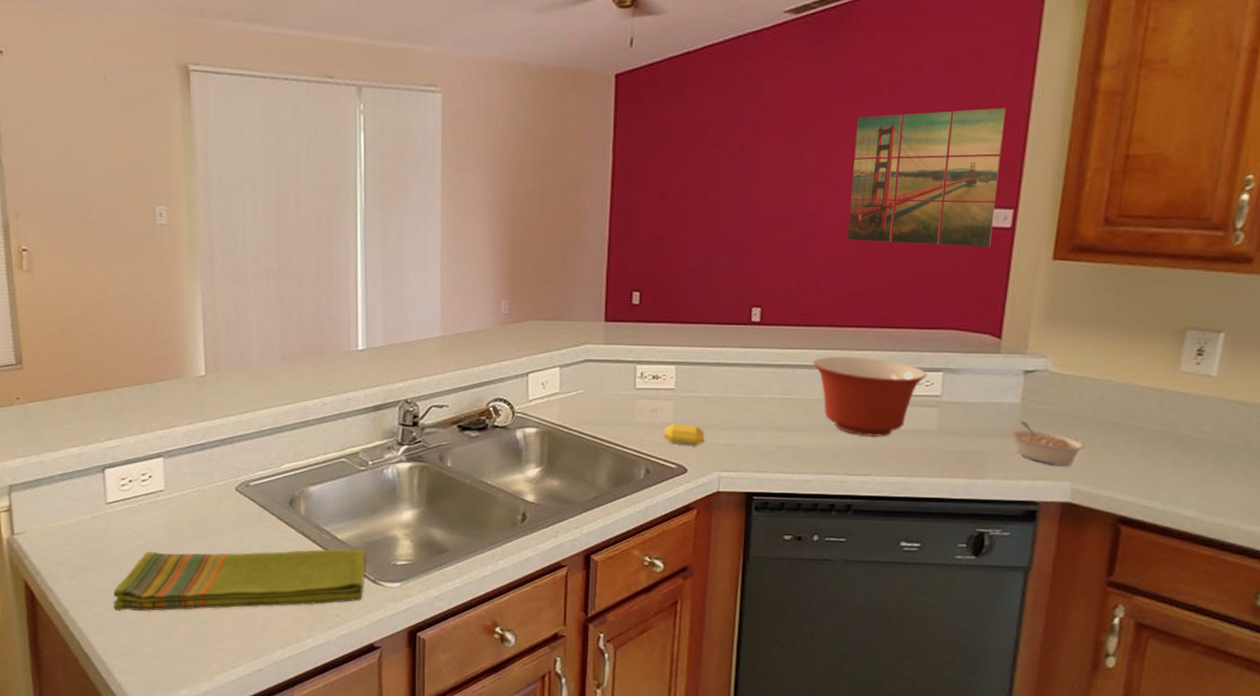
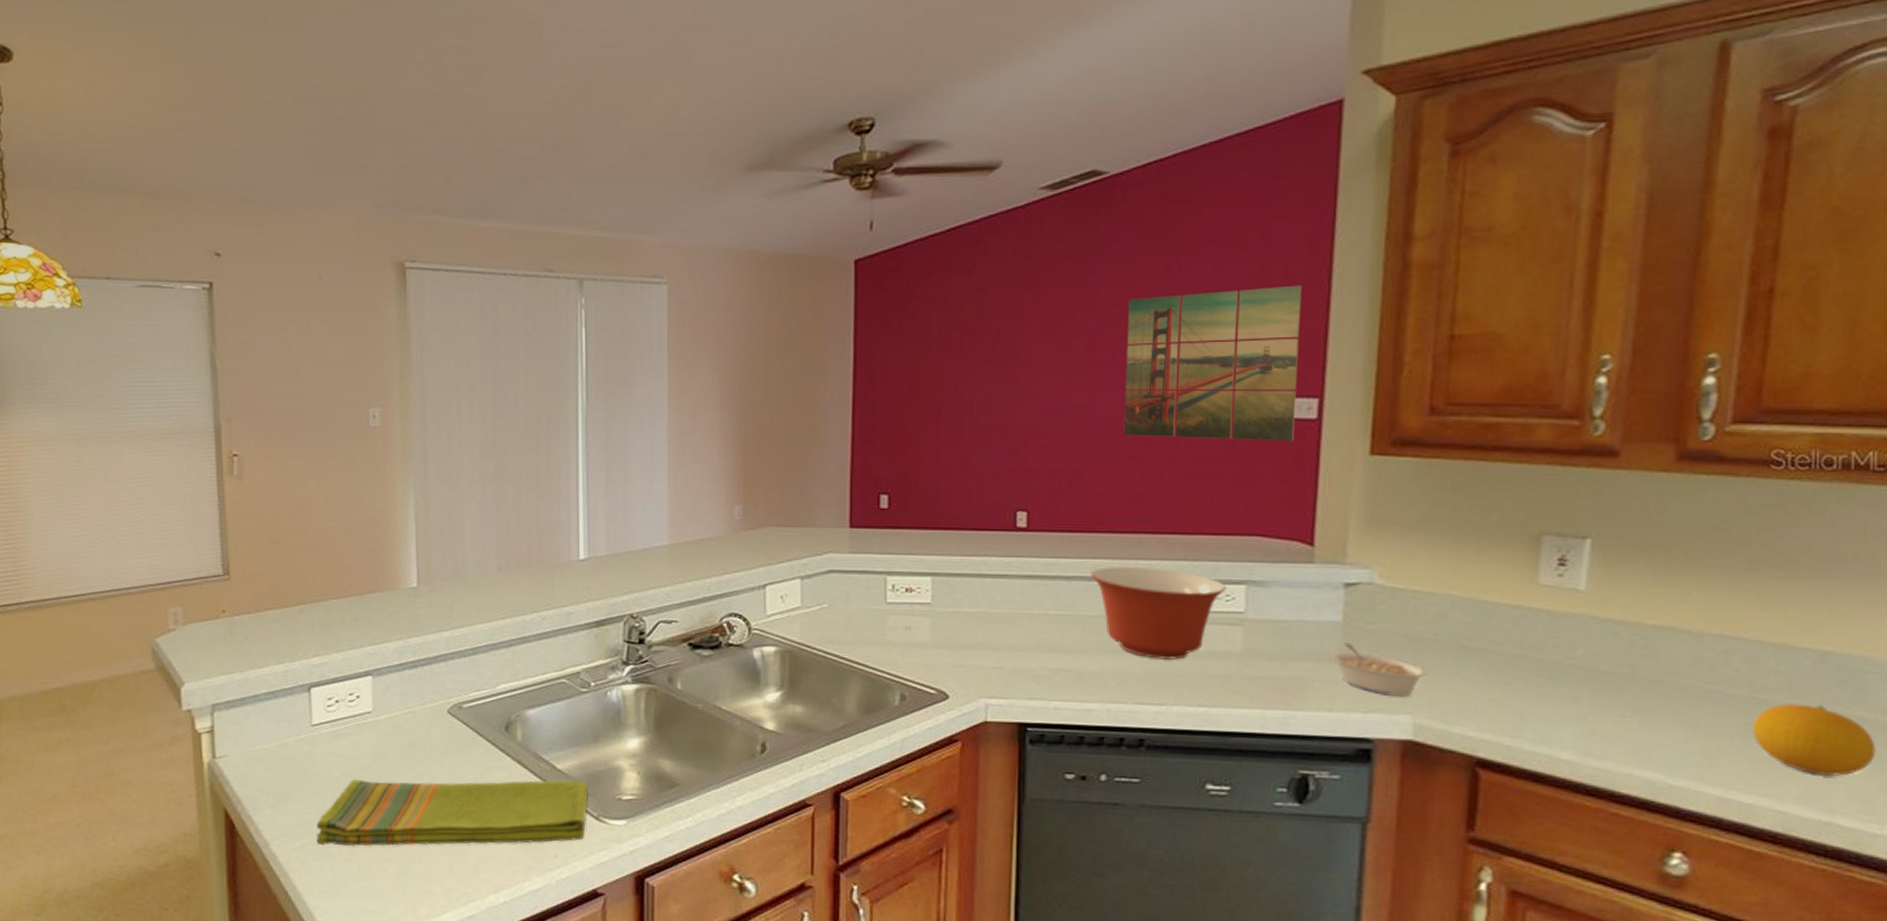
soap bar: present [663,423,705,446] -> none [920,642,968,669]

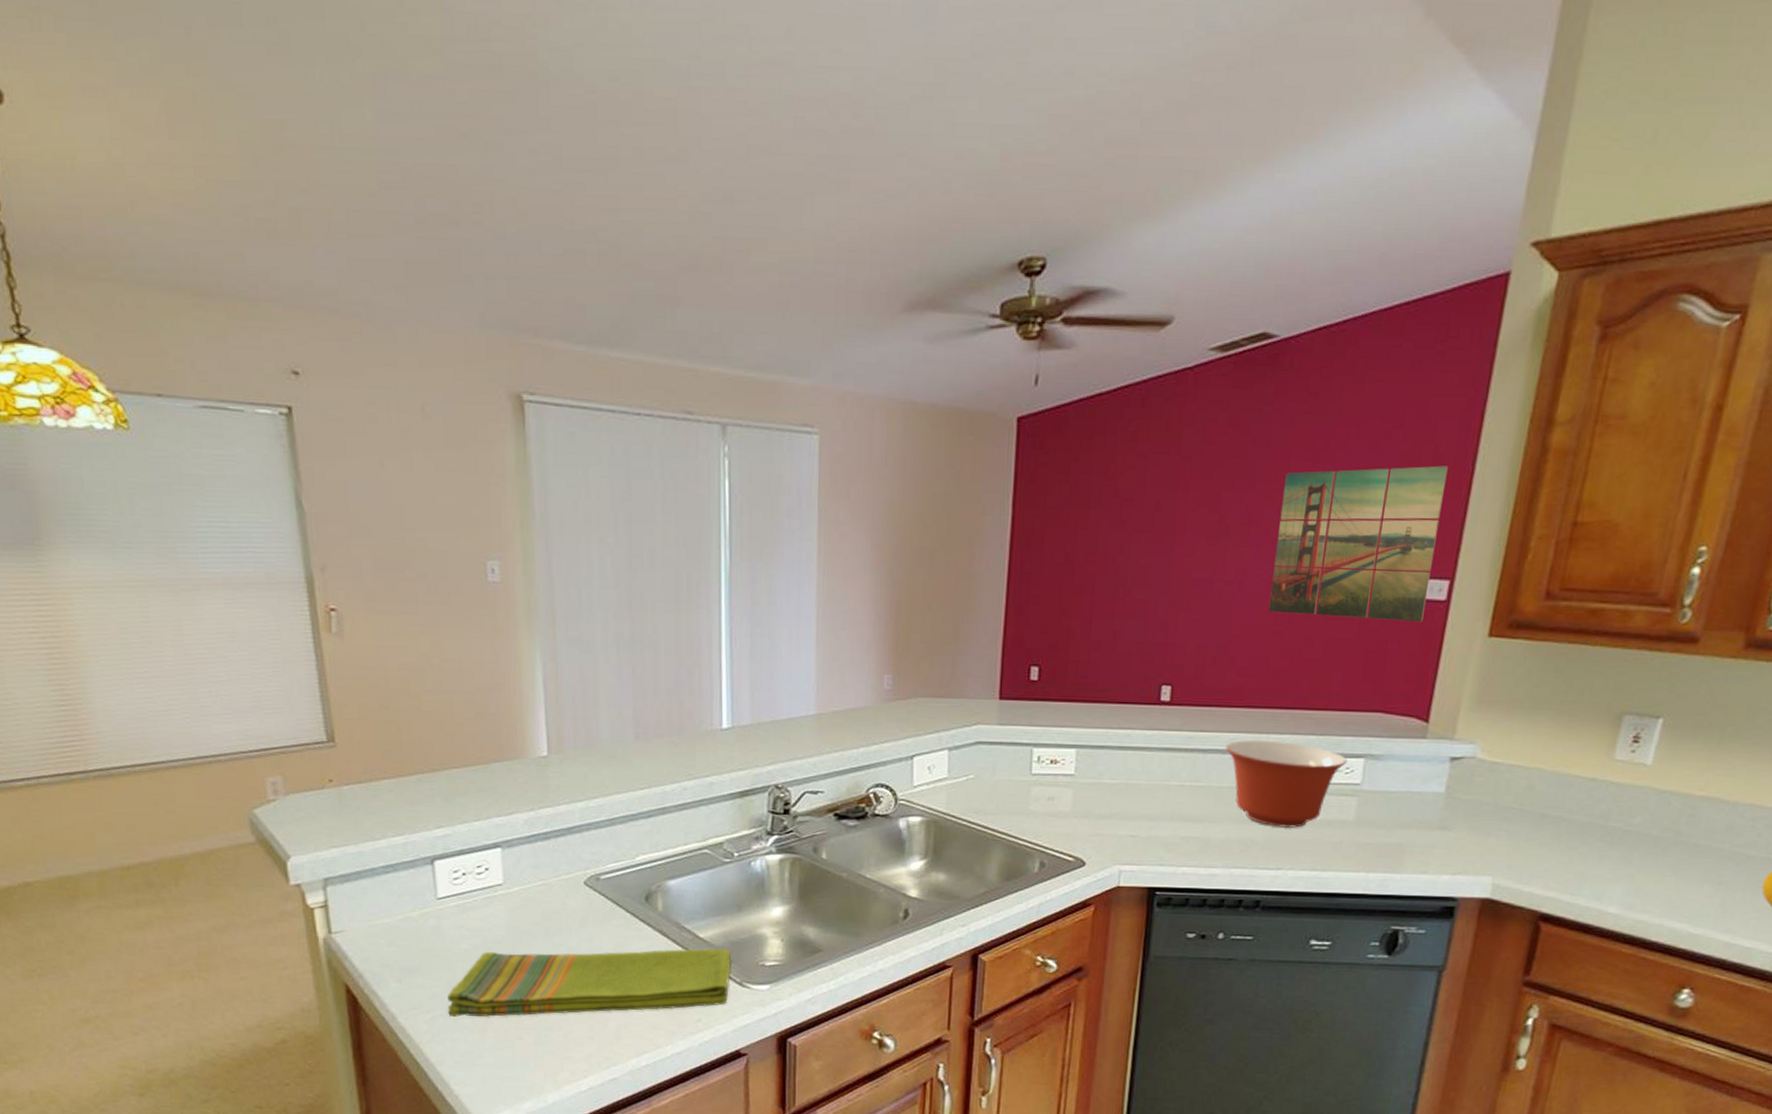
legume: present [1330,642,1427,698] -> none [1430,812,1511,861]

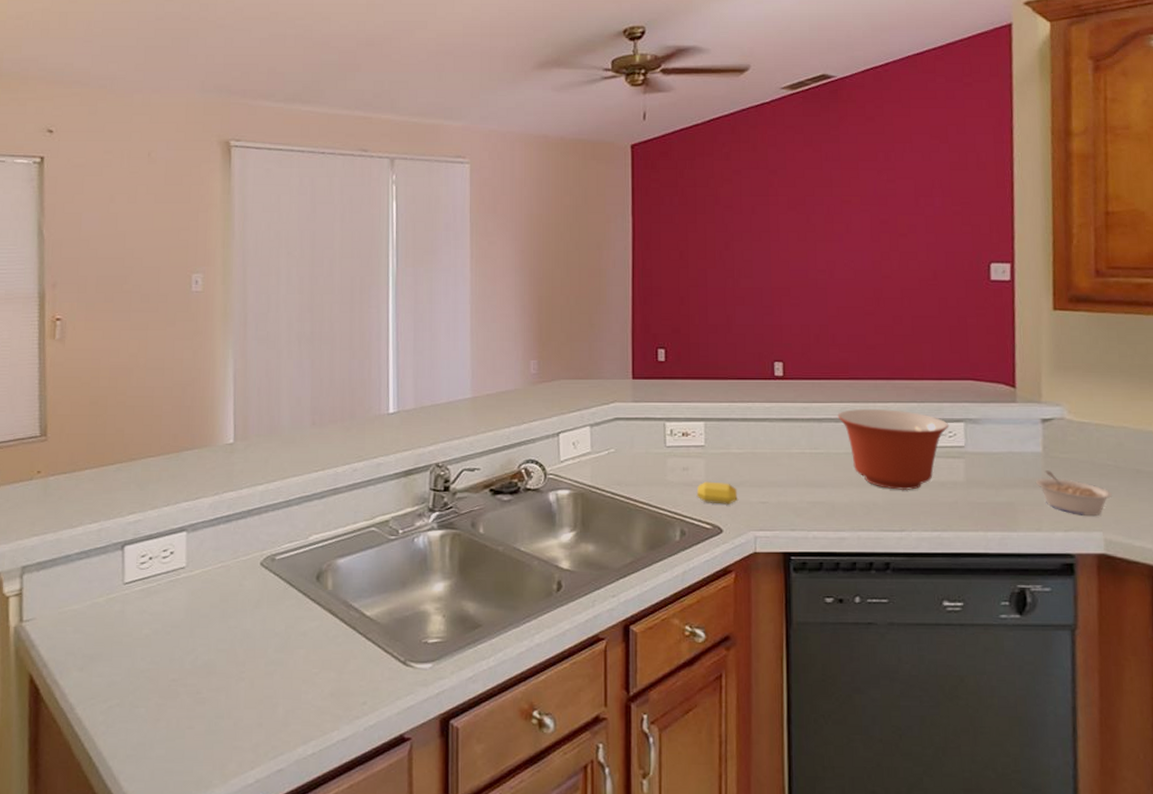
dish towel: present [448,948,731,1018] -> none [124,626,395,706]
soap bar: none [1060,812,1106,837] -> present [696,481,738,505]
wall art: present [1268,465,1448,623] -> none [857,170,994,300]
legume: none [1430,812,1511,861] -> present [1035,470,1112,517]

